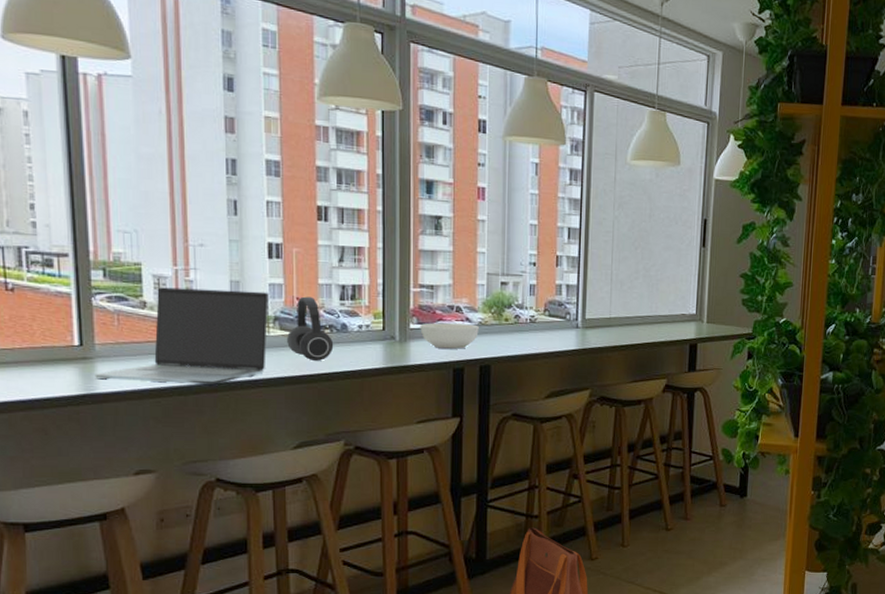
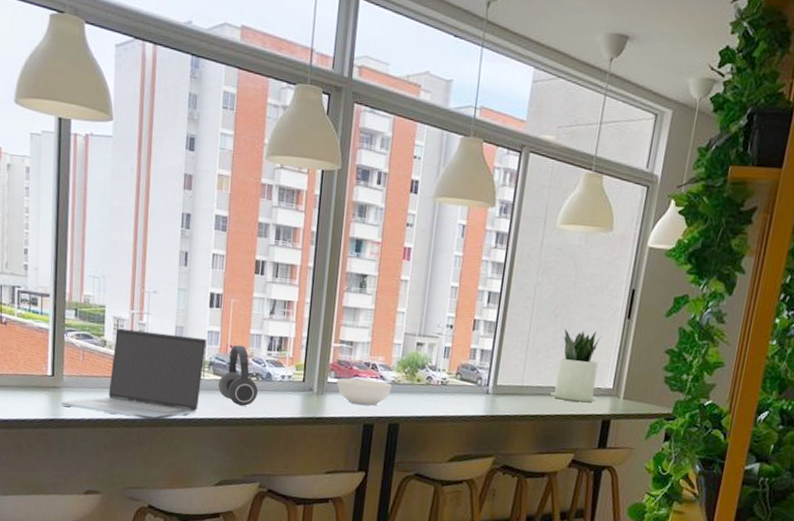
planter: none [639,260,682,329] -> present [550,329,601,403]

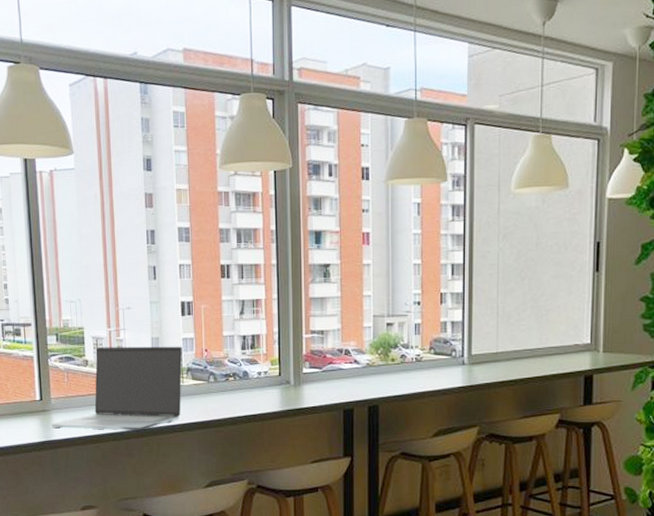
headphones: present [218,344,259,407] -> none [198,348,237,407]
bowl: present [336,378,393,406] -> none [312,366,368,391]
planter: present [550,329,601,403] -> none [528,288,575,361]

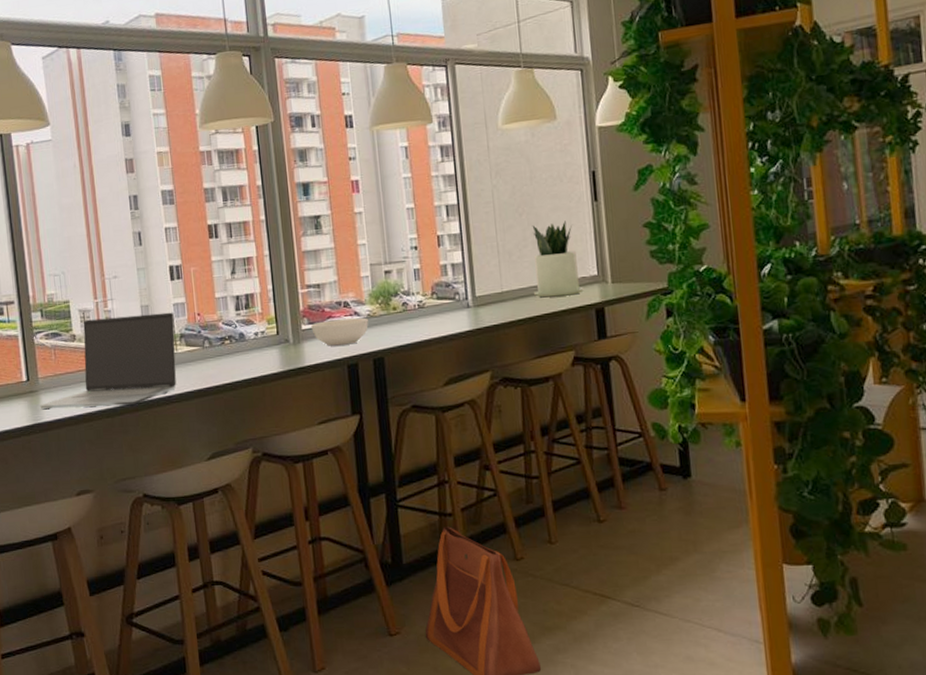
bowl: none [312,366,368,391] -> present [311,317,369,346]
planter: none [528,288,575,361] -> present [532,221,584,298]

